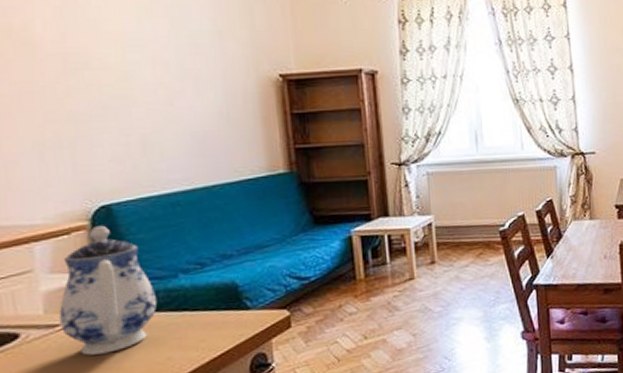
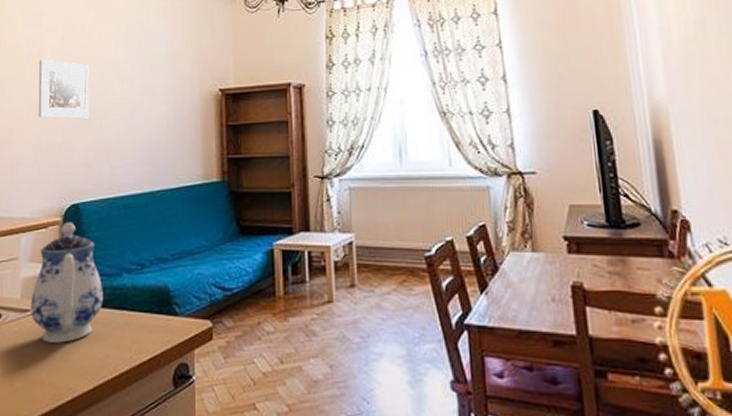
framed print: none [25,34,111,108] -> present [38,59,89,119]

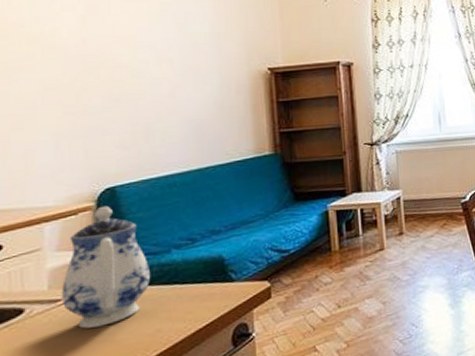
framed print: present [38,59,89,119] -> none [53,39,122,102]

